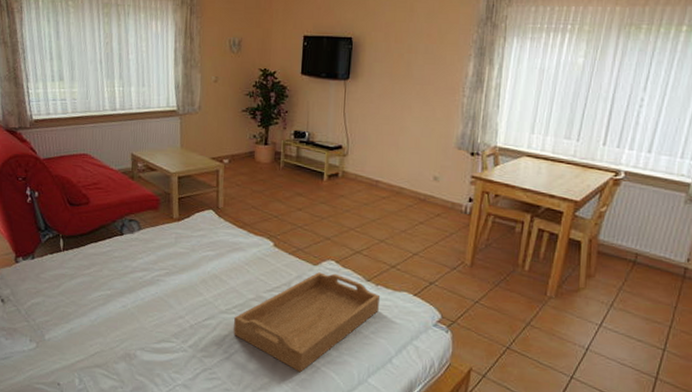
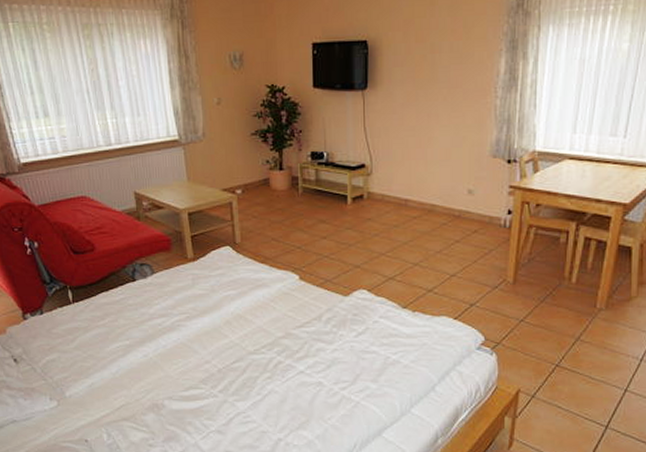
serving tray: present [233,272,381,373] -> none [264,303,419,409]

